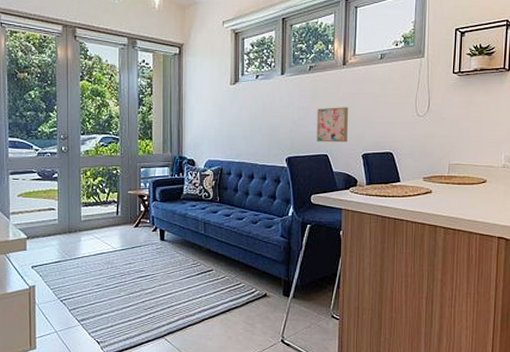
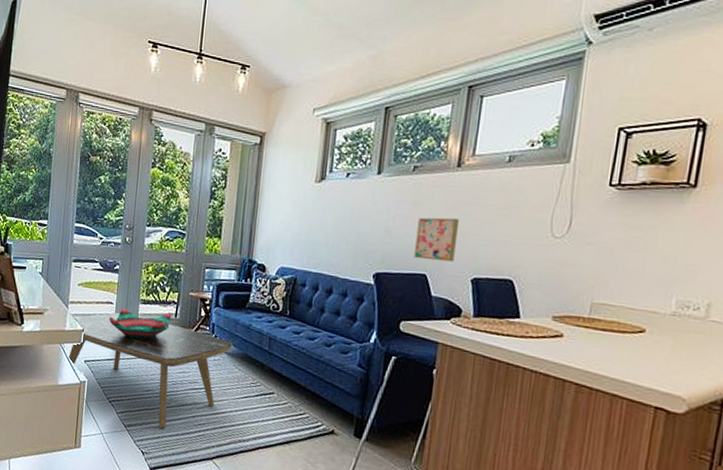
coffee table: none [14,217,173,317] -> present [67,312,233,428]
decorative bowl: none [53,211,113,239] -> present [109,308,172,339]

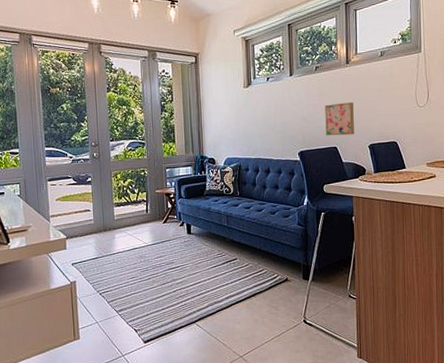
coffee table: present [67,312,233,428] -> none [56,217,198,306]
decorative bowl: present [109,308,172,339] -> none [89,210,144,237]

